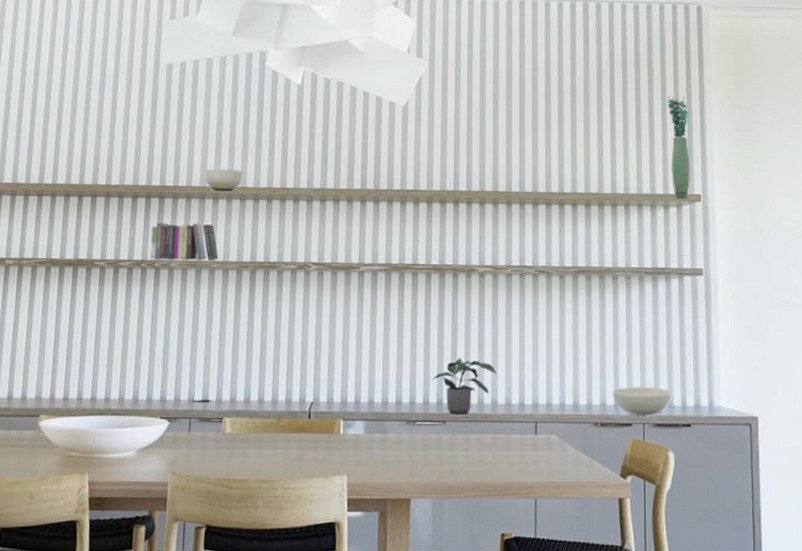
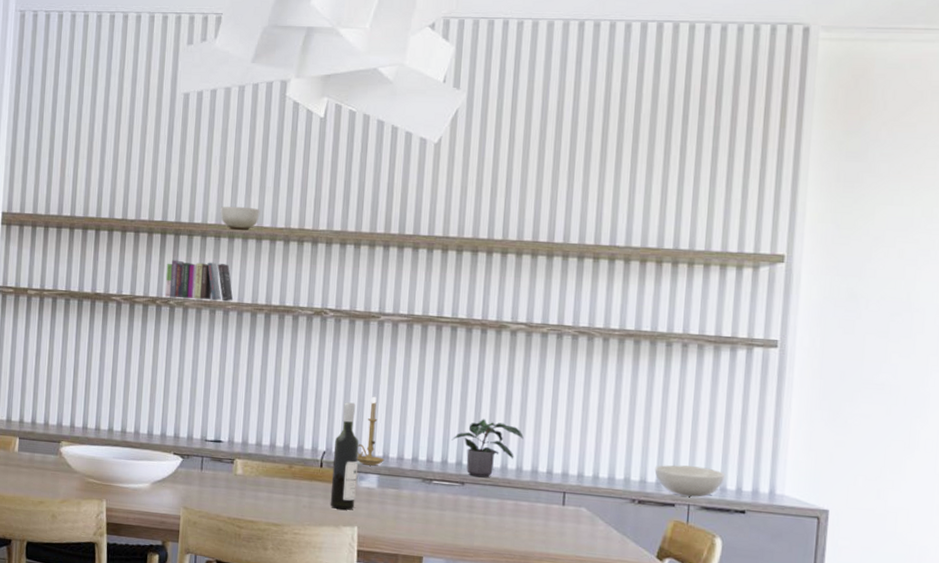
bottle: none [319,352,345,459] -> present [330,402,359,510]
candle holder: none [344,344,370,412] -> present [357,396,385,466]
vase: present [667,95,691,199] -> none [749,136,779,259]

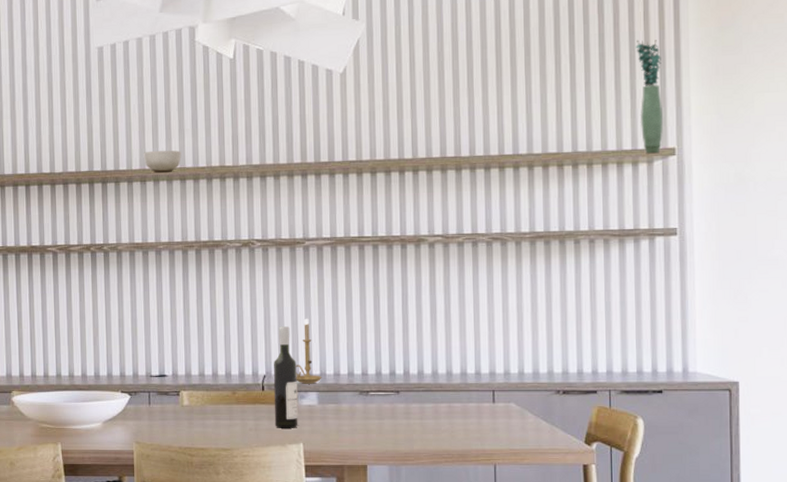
books: present [164,260,234,302] -> none [97,206,164,244]
potted plant: present [451,419,524,478] -> none [383,329,450,385]
bowl: present [654,464,726,498] -> none [575,354,641,382]
vase: none [749,136,779,259] -> present [635,39,664,154]

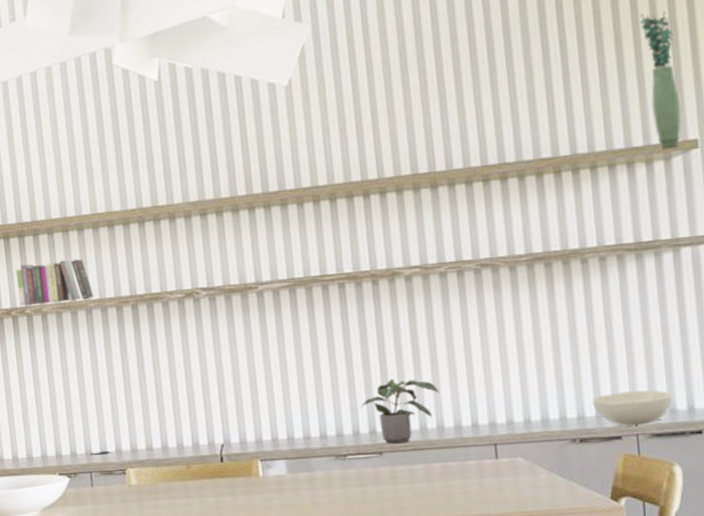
books: none [97,206,164,244] -> present [15,259,95,307]
bowl: present [143,150,182,174] -> none [62,192,107,221]
bottle: present [273,326,298,428] -> none [231,386,266,504]
candle holder: present [295,318,322,384] -> none [258,374,290,452]
potted plant: none [383,329,450,385] -> present [360,379,439,444]
bowl: none [575,354,641,382] -> present [591,390,674,426]

